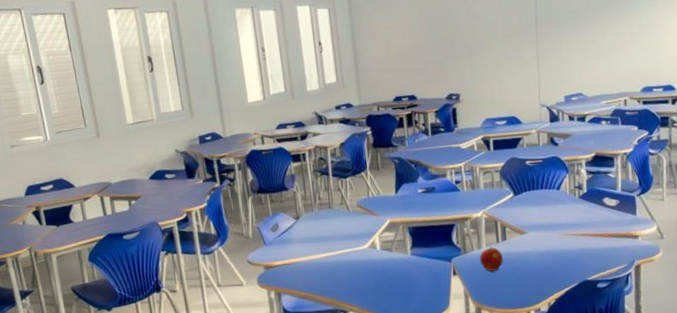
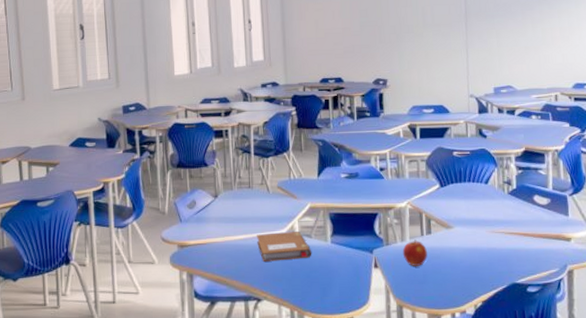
notebook: none [339,245,394,277] -> present [256,231,312,262]

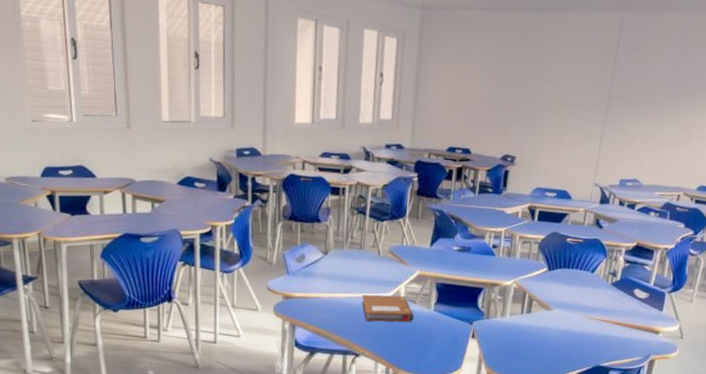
apple: present [402,240,427,266] -> none [500,317,524,341]

